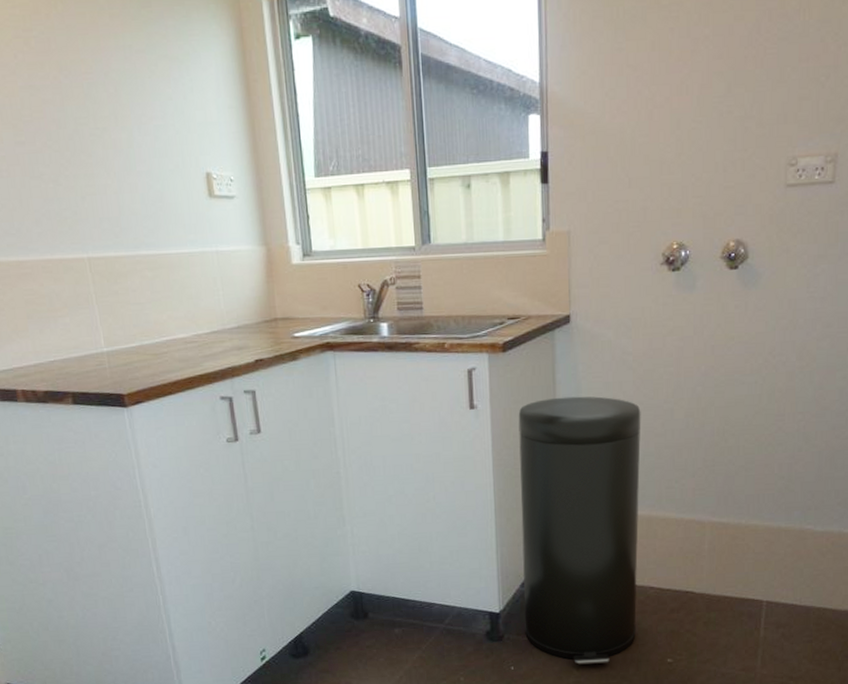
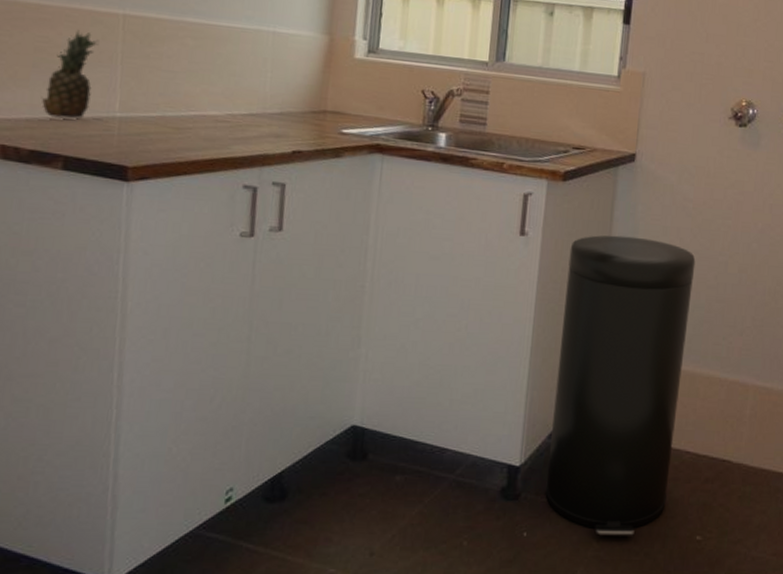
fruit: none [41,279,81,360] -> present [41,30,100,119]

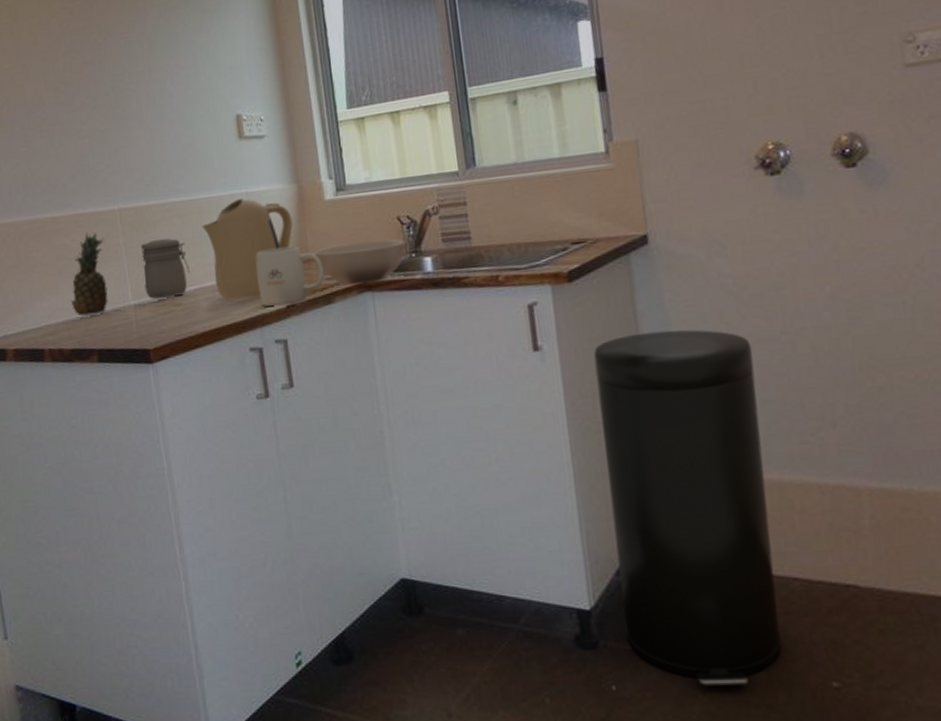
jar: none [136,55,194,119] -> present [140,238,190,300]
kettle: none [217,36,317,137] -> present [202,198,293,300]
mug: none [265,91,339,151] -> present [255,246,324,307]
bowl: none [330,103,425,147] -> present [312,239,406,286]

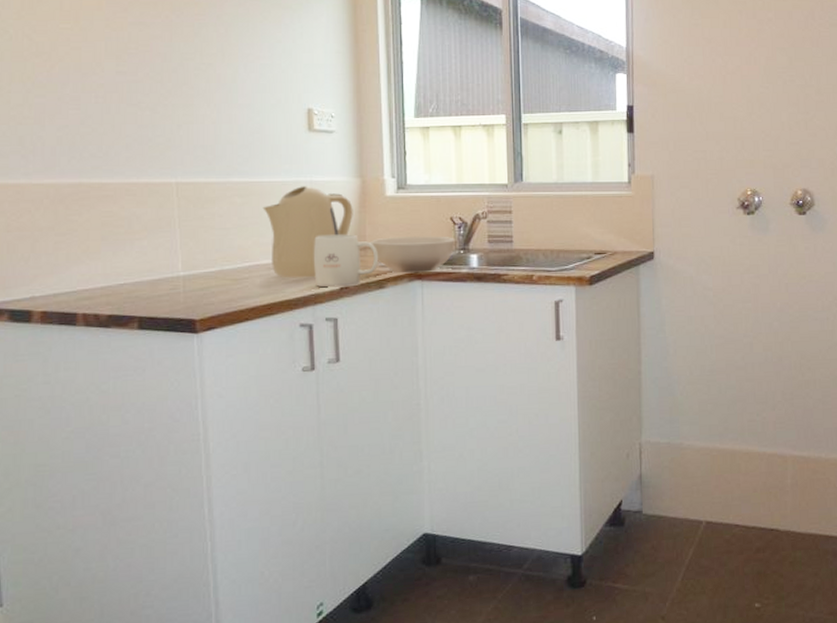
fruit: present [70,232,108,317] -> none [112,202,158,283]
jar: present [140,238,190,300] -> none [195,216,246,273]
pedal bin: present [593,329,782,686] -> none [604,329,723,613]

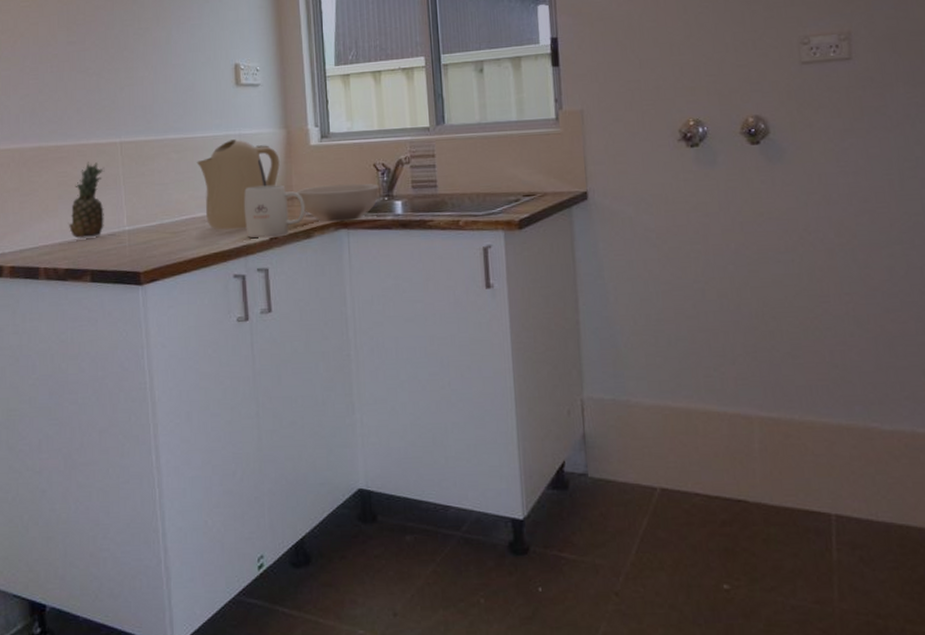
fruit: none [112,202,158,283] -> present [68,162,105,239]

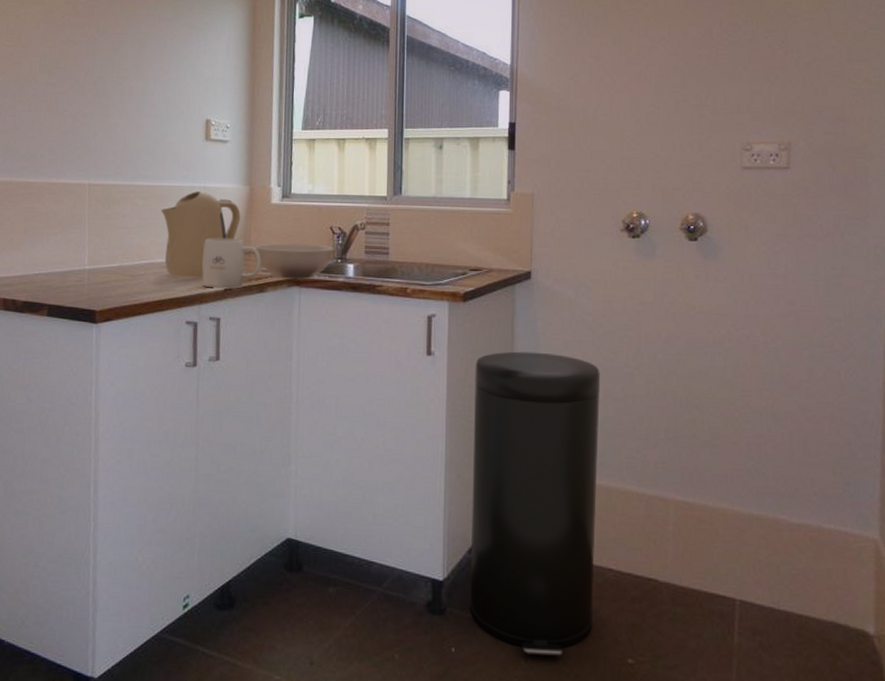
fruit: present [68,162,105,239] -> none [30,200,72,274]
pedal bin: none [537,275,683,588] -> present [469,351,601,656]

